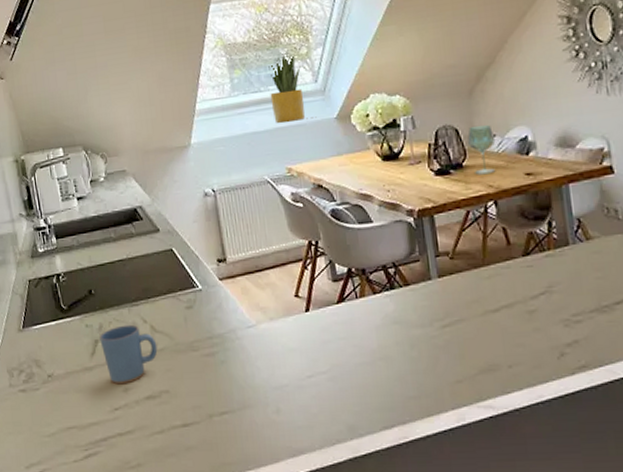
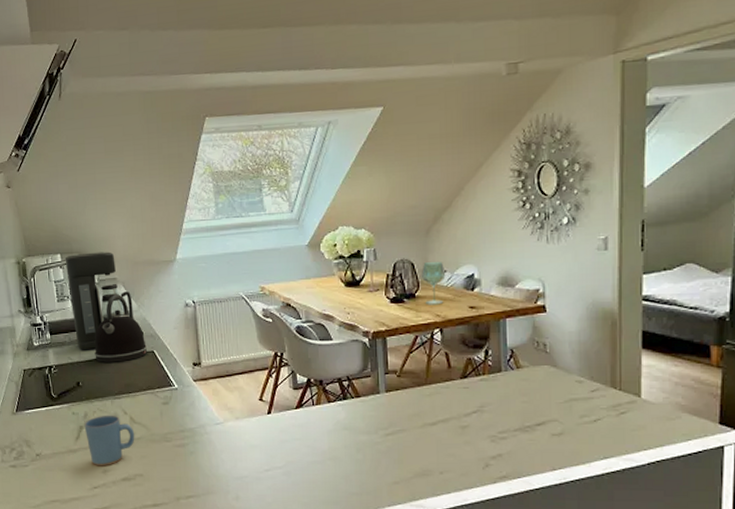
coffee maker: none [67,141,147,254] -> present [65,251,133,350]
kettle: none [105,188,166,266] -> present [94,294,148,363]
planter: present [268,51,306,124] -> none [250,182,281,247]

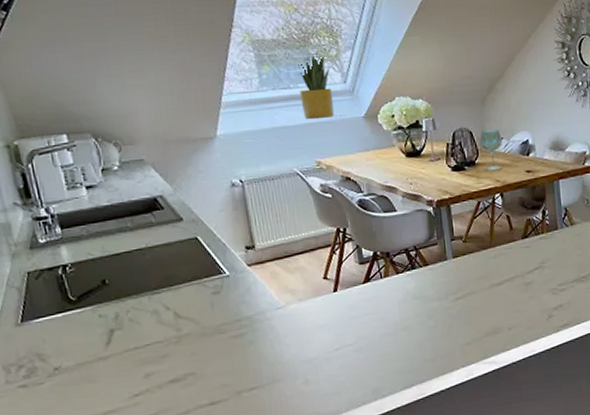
coffee maker: present [65,251,133,350] -> none [73,129,169,243]
mug: present [84,415,135,466] -> none [115,312,182,371]
kettle: present [94,294,148,363] -> none [120,177,190,256]
planter: none [250,182,281,247] -> present [298,52,335,120]

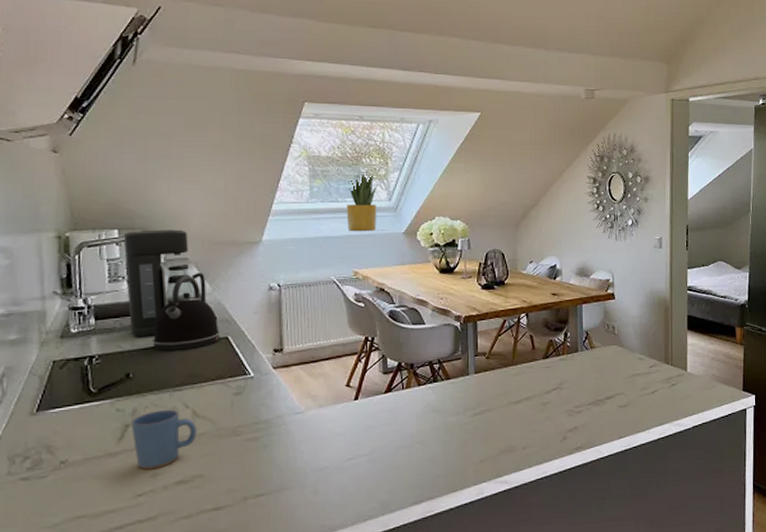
coffee maker: none [73,129,169,243] -> present [123,229,206,337]
mug: none [115,312,182,371] -> present [131,409,197,470]
kettle: none [120,177,190,256] -> present [153,276,221,351]
wine glass: present [480,128,503,172] -> none [511,252,532,292]

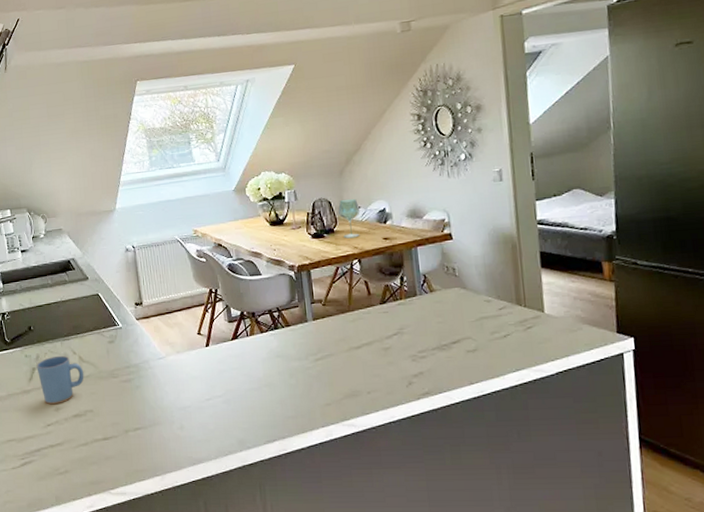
coffee maker: present [123,229,206,337] -> none [14,205,79,297]
kettle: present [153,276,221,351] -> none [43,243,93,307]
planter: present [346,171,378,232] -> none [180,136,210,194]
wine glass: none [511,252,532,292] -> present [338,198,360,239]

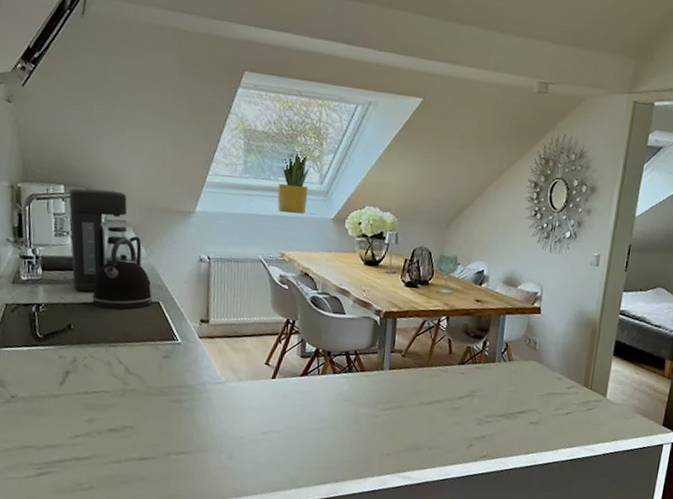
coffee maker: none [14,205,79,297] -> present [68,188,142,292]
mug: present [36,355,84,405] -> none [71,362,128,415]
kettle: none [43,243,93,307] -> present [92,237,153,310]
planter: none [180,136,210,194] -> present [277,149,311,215]

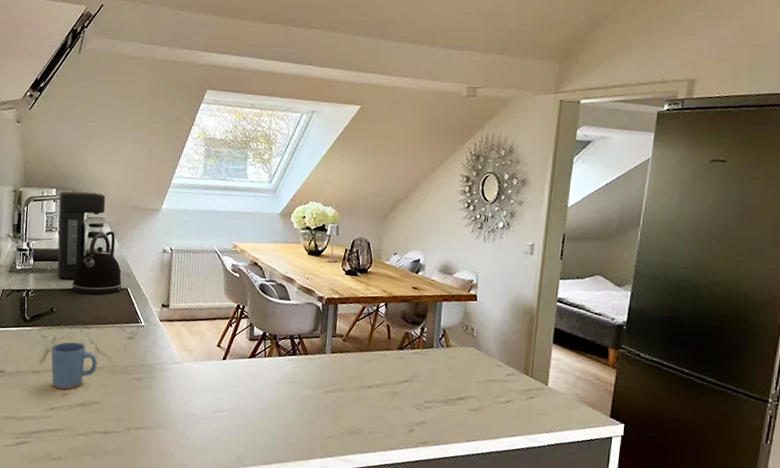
mug: none [71,362,128,415] -> present [50,342,98,390]
planter: present [277,149,311,215] -> none [231,154,261,210]
wine glass: present [437,252,459,295] -> none [375,243,396,282]

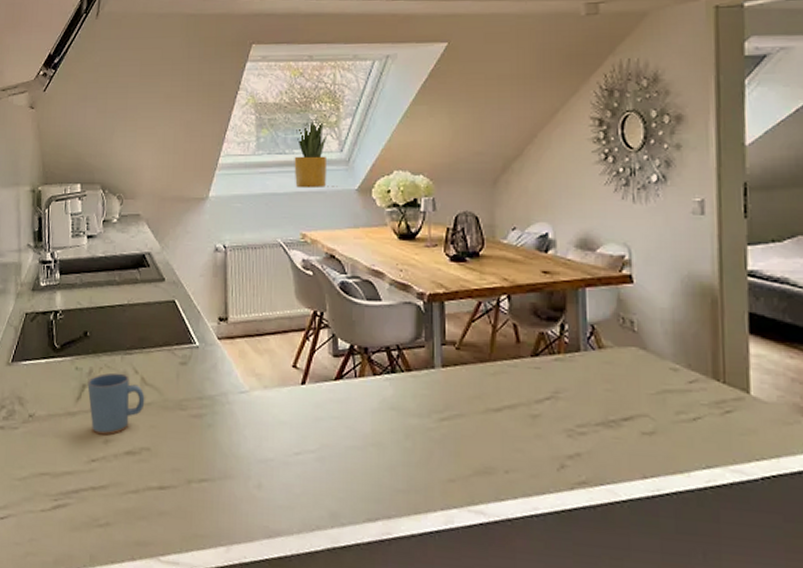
coffee maker: present [57,191,116,280] -> none [85,184,156,295]
kettle: present [72,232,123,295] -> none [108,233,169,311]
planter: none [231,154,261,210] -> present [294,118,328,189]

